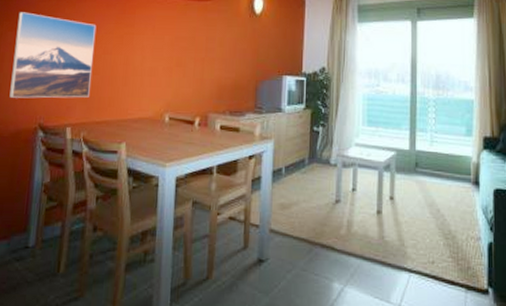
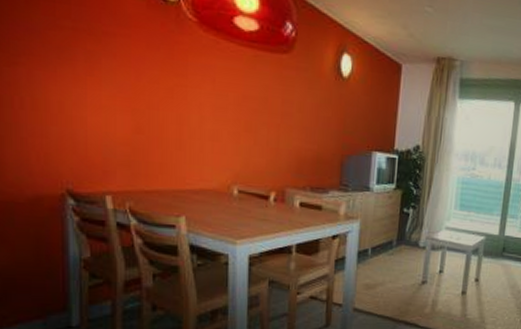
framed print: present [9,12,97,98] -> none [16,40,135,161]

